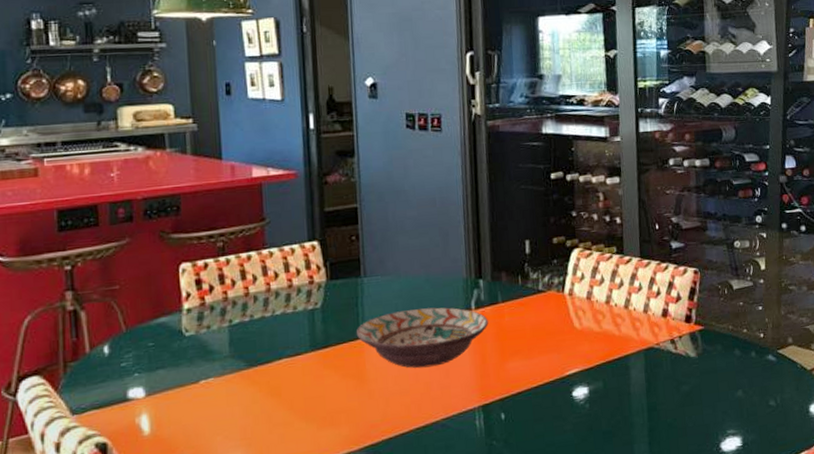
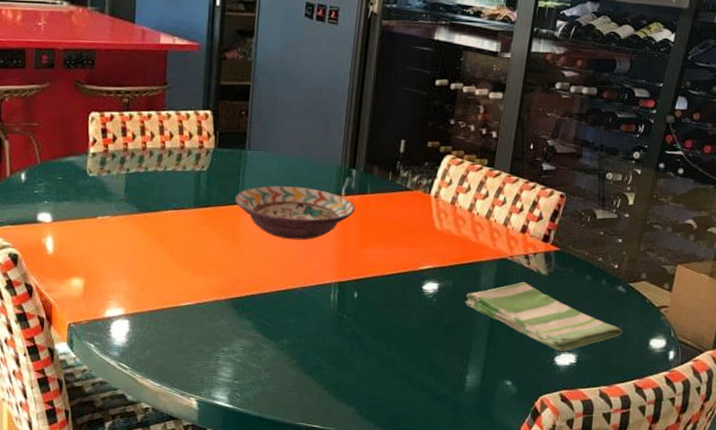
dish towel: none [619,369,782,436] -> present [465,282,623,351]

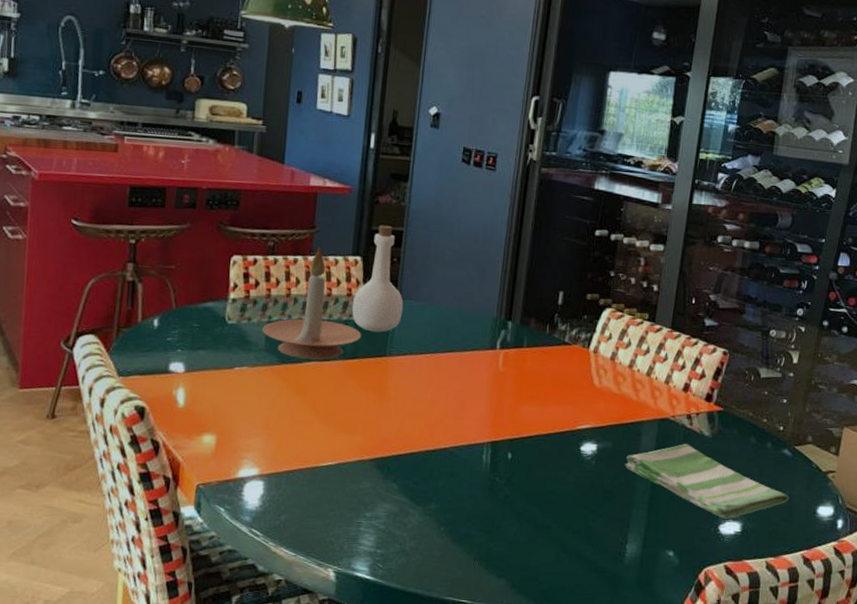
candle holder: none [121,102,214,208] -> present [262,247,362,360]
bottle: none [204,80,252,182] -> present [352,225,403,333]
decorative bowl: present [236,186,355,240] -> none [384,337,511,396]

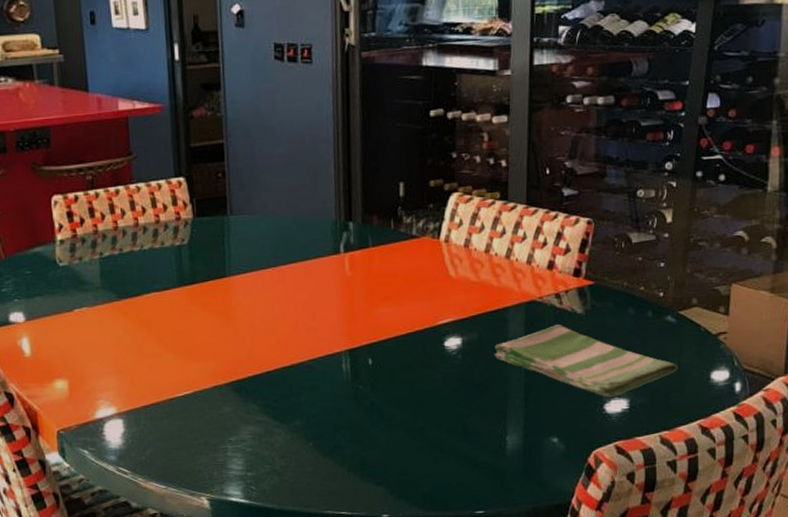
candle holder: present [262,247,362,360] -> none [95,173,198,291]
bottle: present [352,225,403,333] -> none [182,140,236,254]

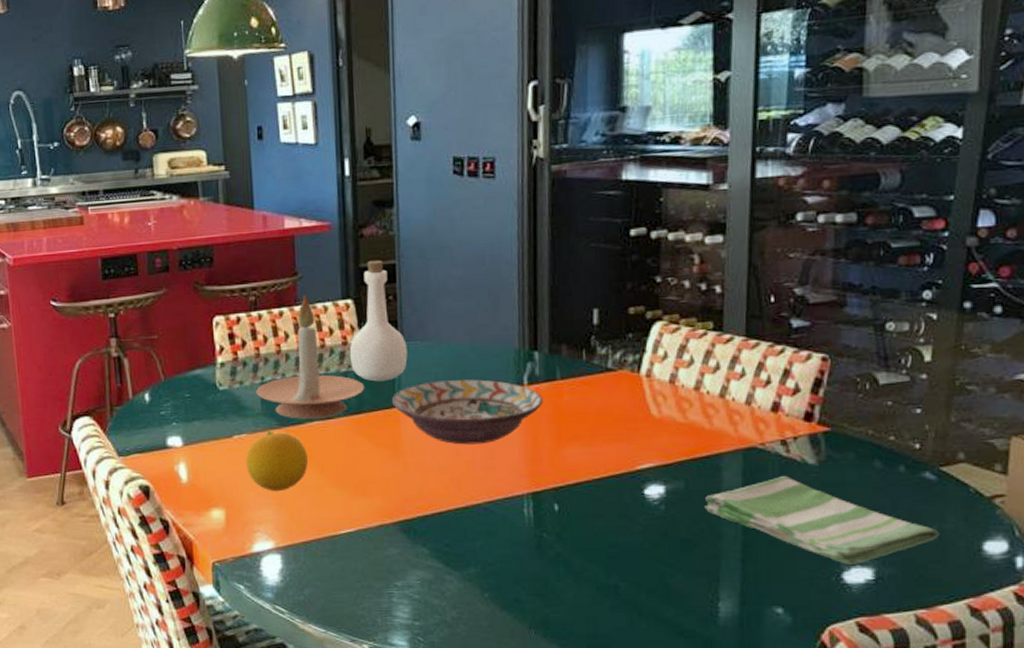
fruit: none [86,303,146,361] -> present [245,431,308,492]
candle holder: none [95,173,198,291] -> present [256,295,365,419]
bottle: none [182,140,236,254] -> present [349,260,408,382]
decorative bowl: none [223,249,358,309] -> present [392,379,543,445]

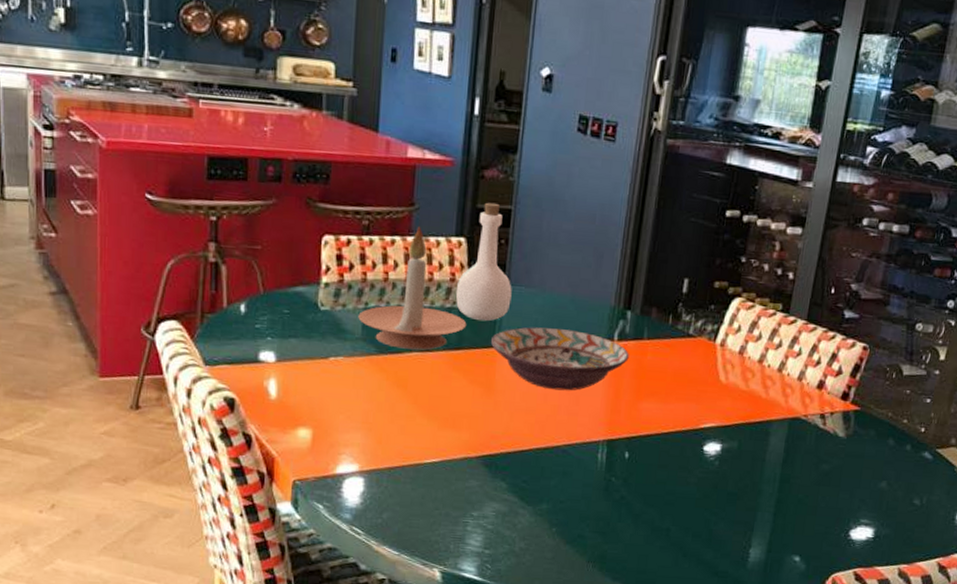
fruit: present [245,431,308,492] -> none [339,356,403,417]
dish towel: present [704,476,940,564] -> none [751,445,927,524]

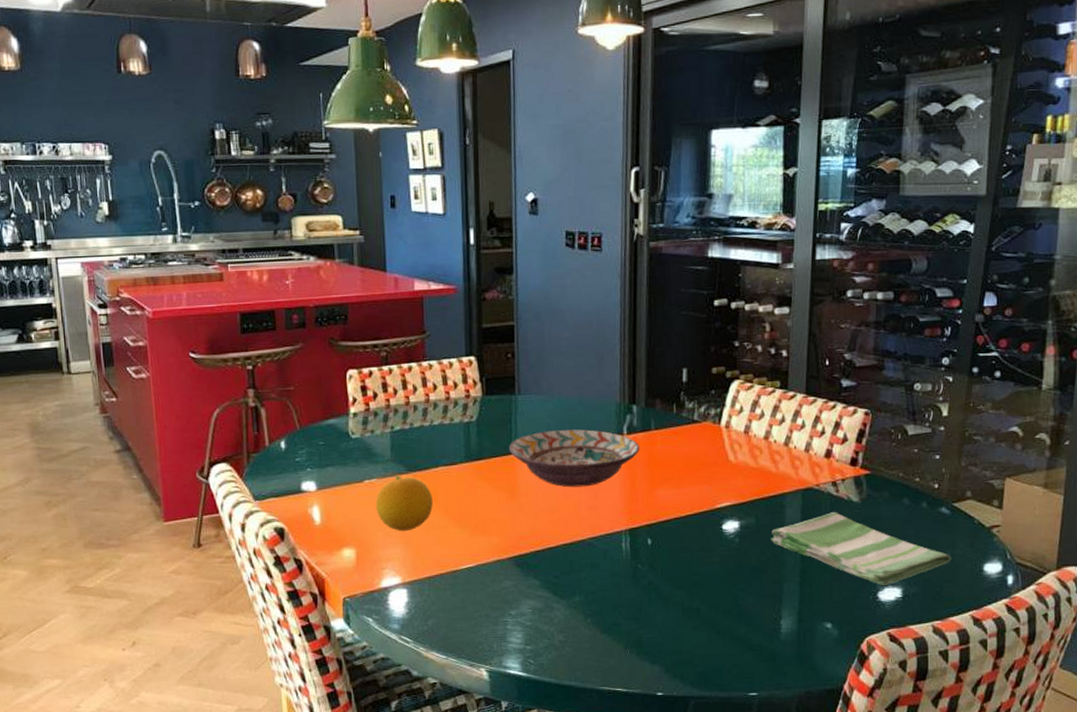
fruit: none [339,356,403,417] -> present [375,476,433,532]
candle holder: present [358,226,467,350] -> none [386,351,485,465]
bottle: present [455,202,512,322] -> none [471,321,523,431]
dish towel: none [751,445,927,524] -> present [771,512,952,585]

